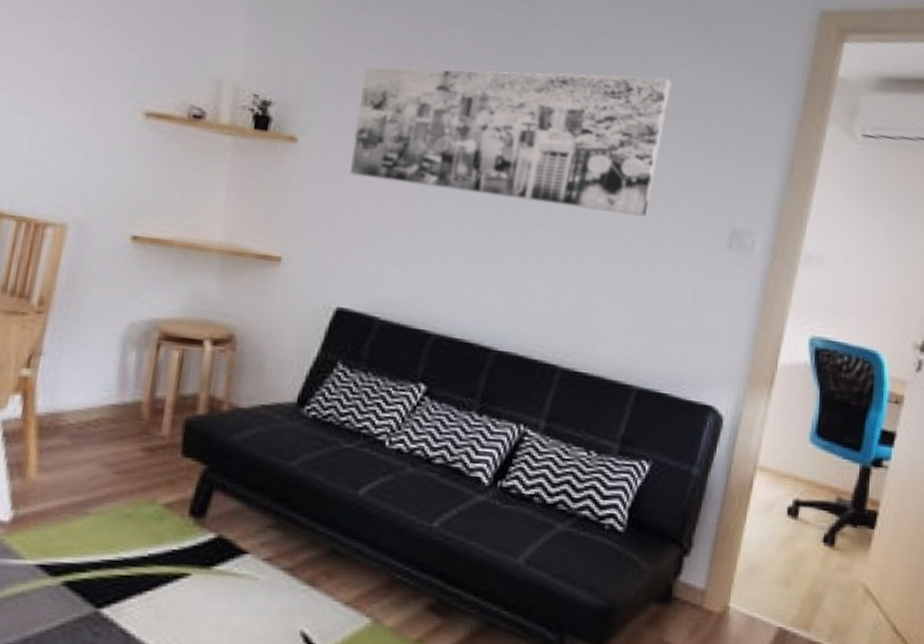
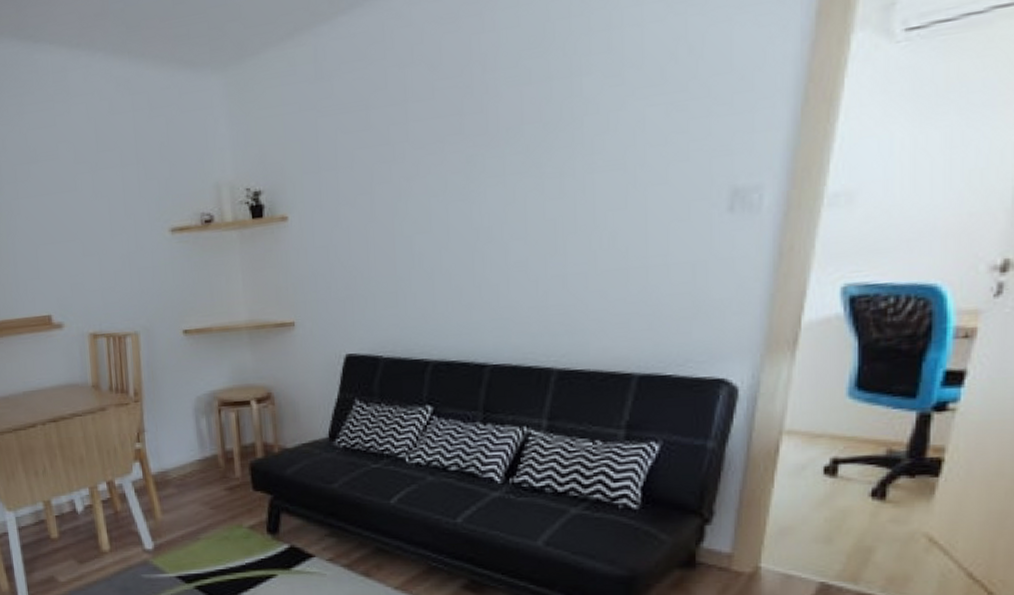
wall art: present [350,66,672,217] -> none [332,43,644,237]

